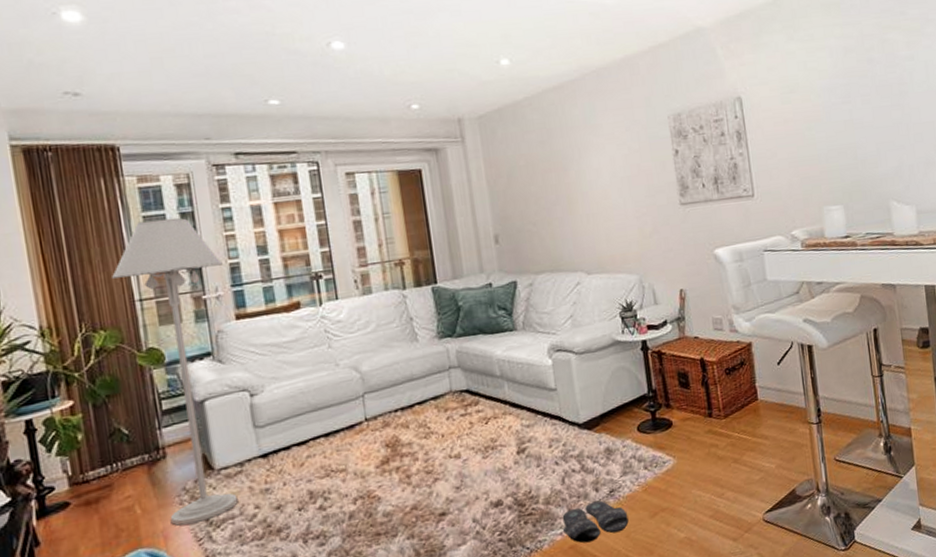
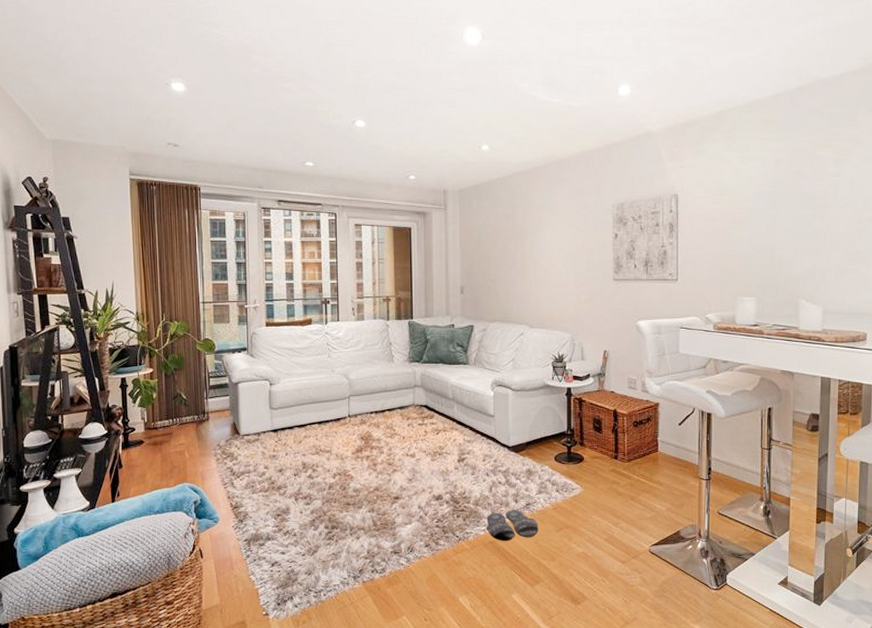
floor lamp: present [112,217,238,526] -> none [186,244,261,472]

